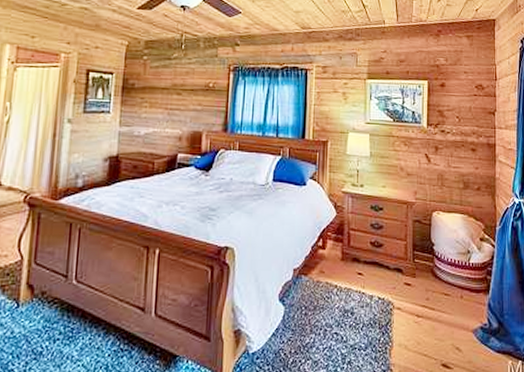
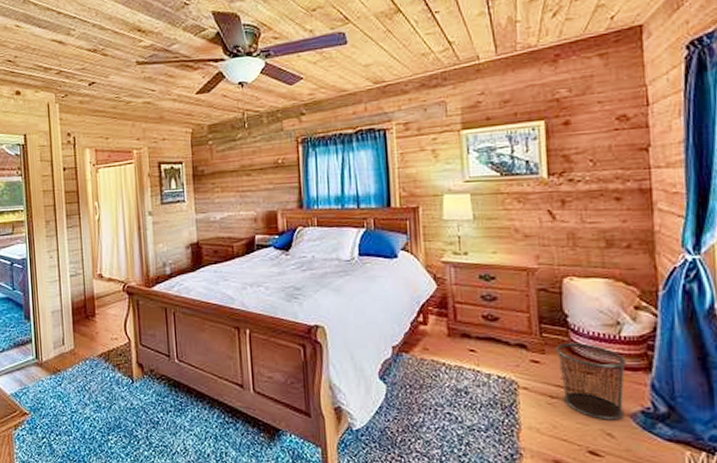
waste bin: none [423,268,473,336] -> present [555,343,627,420]

